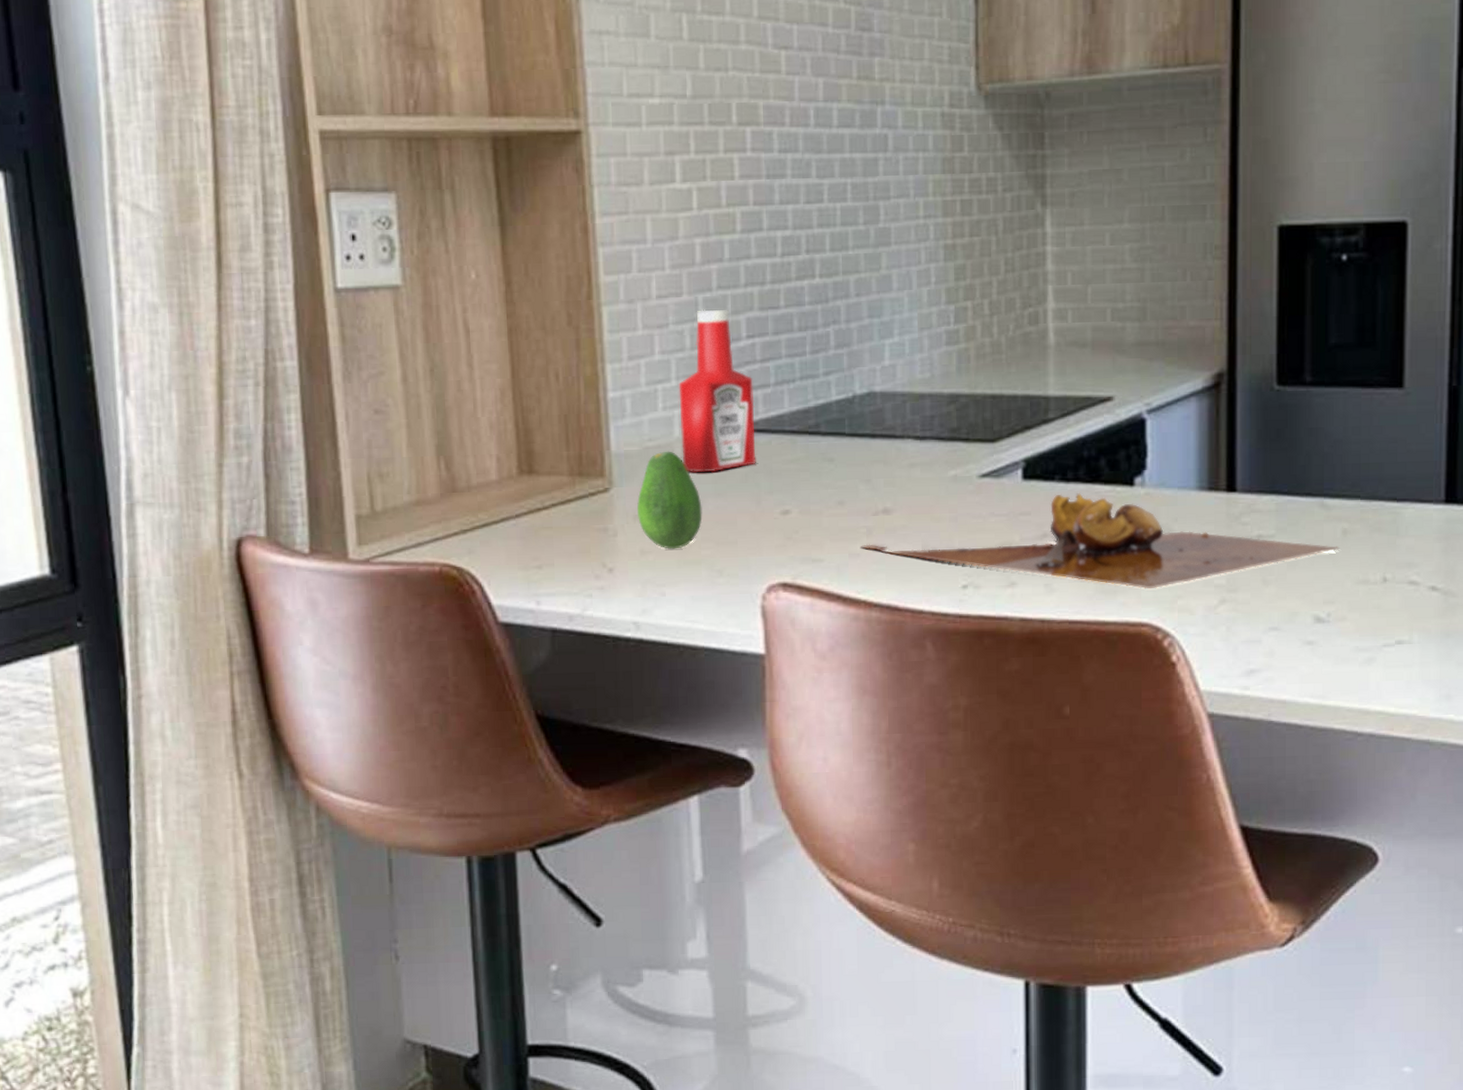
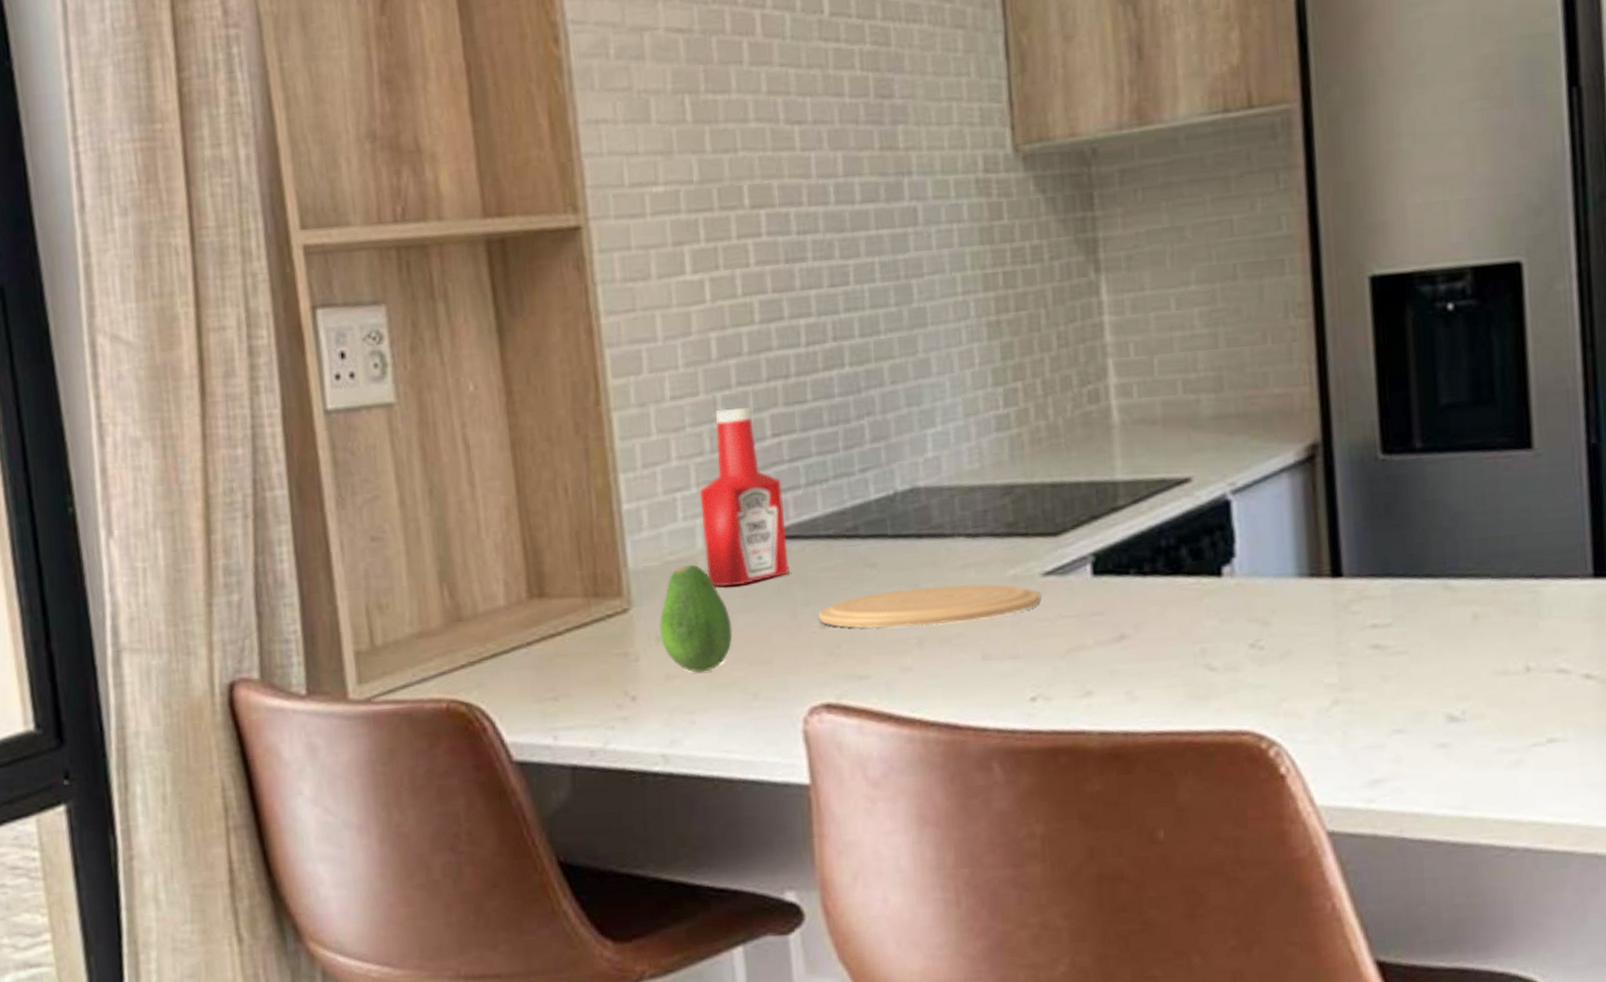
plate: none [779,481,977,518] -> present [817,584,1041,629]
cutting board: present [861,493,1340,589] -> none [912,587,1472,692]

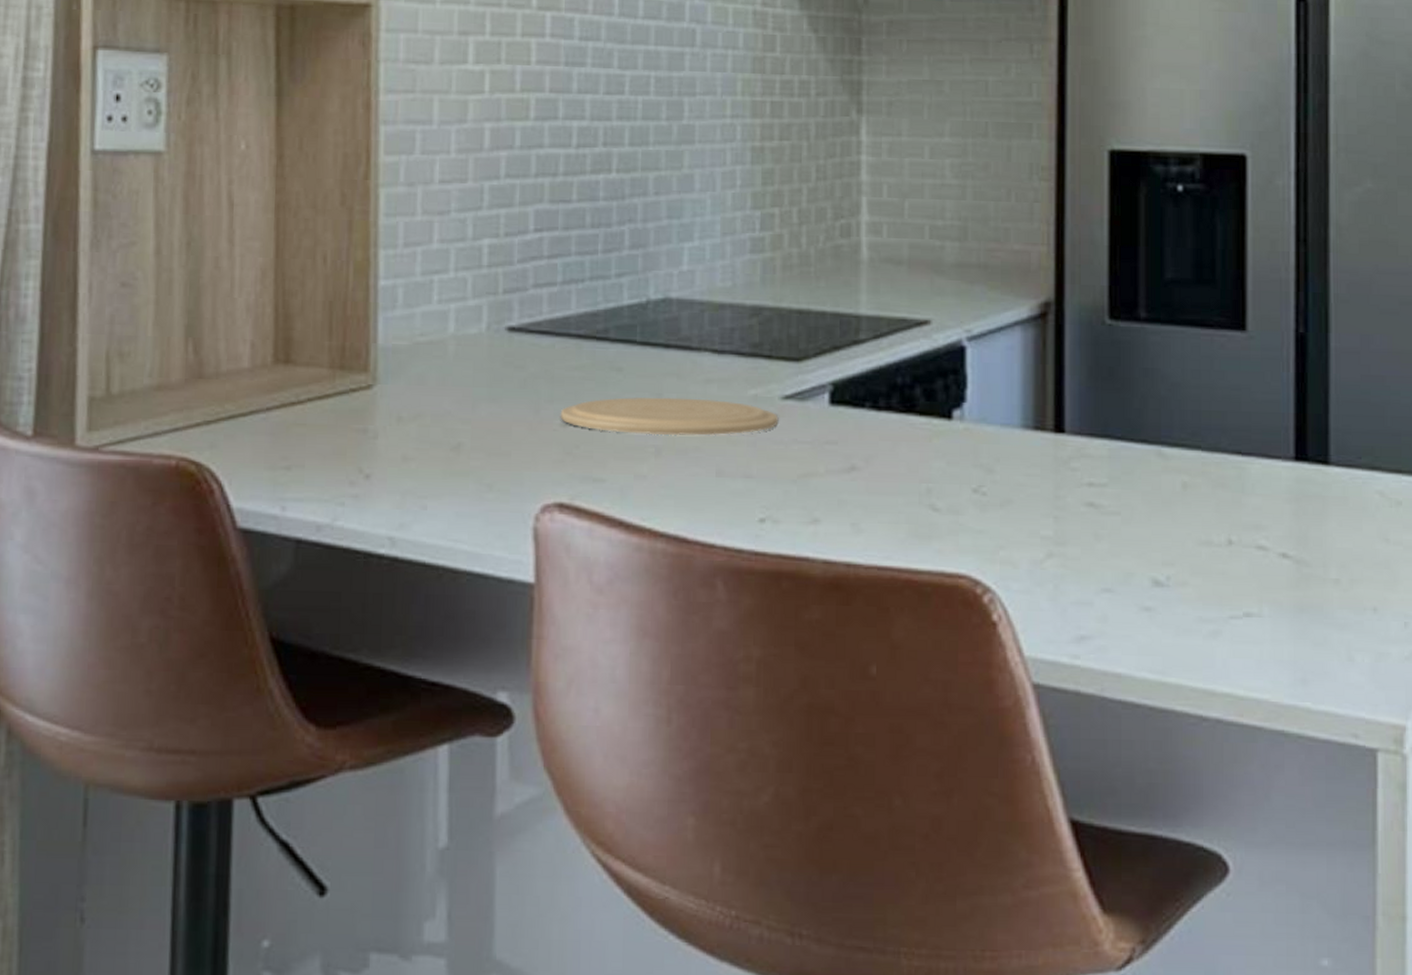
fruit: present [659,564,733,673] -> none [401,348,474,458]
ketchup bottle: present [699,407,790,587] -> none [455,198,539,375]

